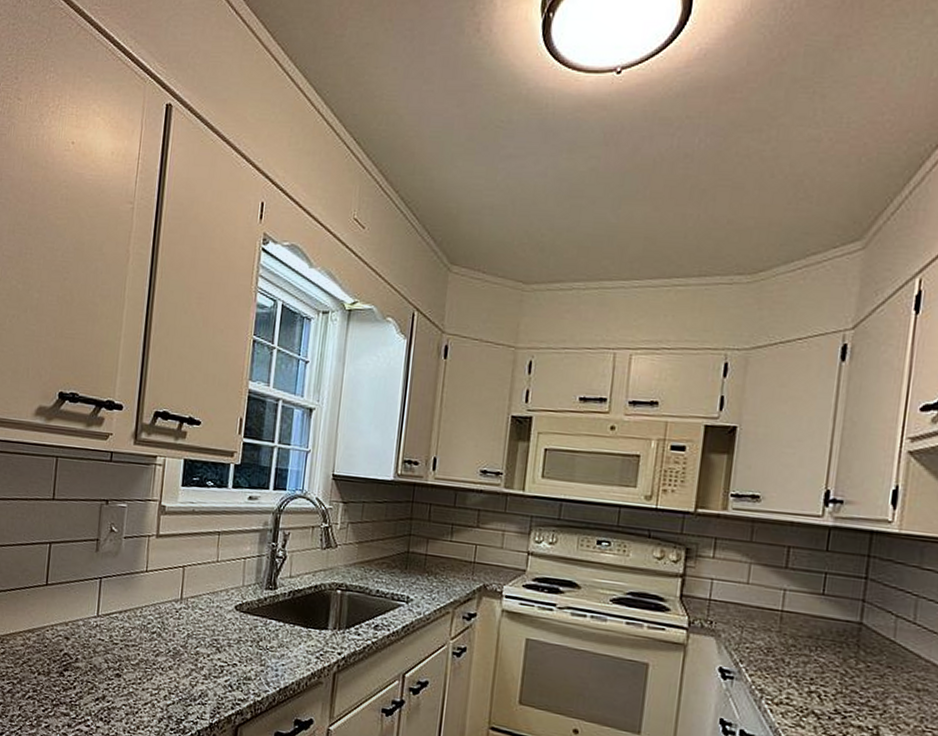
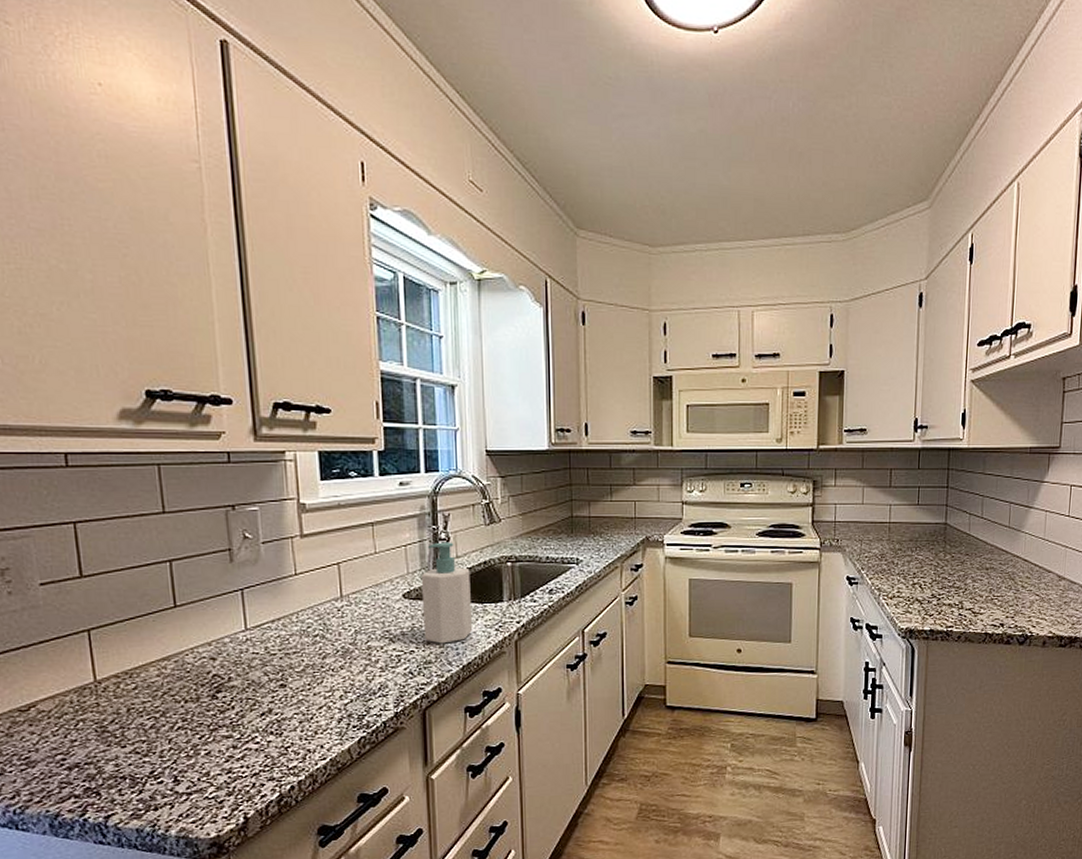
soap bottle: none [248,559,301,663] -> present [420,542,472,644]

